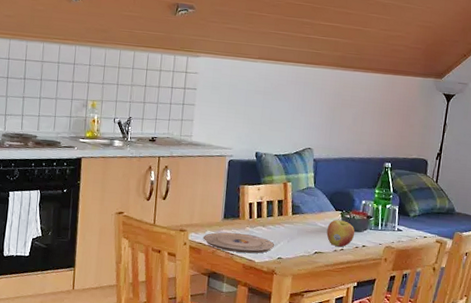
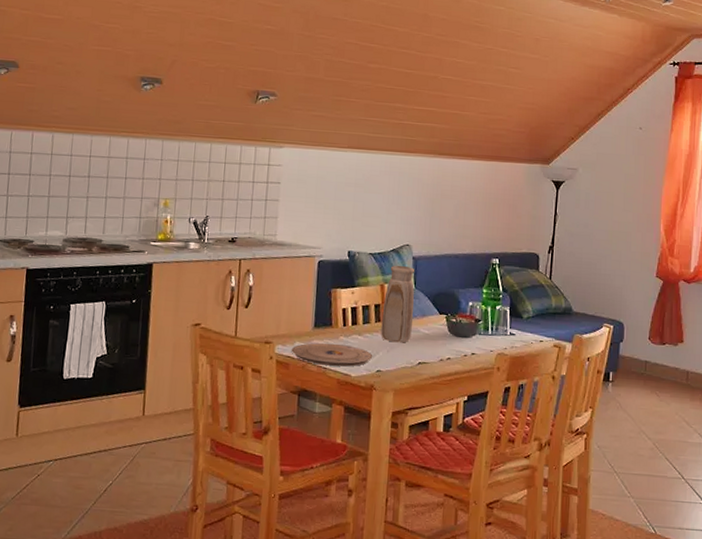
vase: none [282,166,315,235] -> present [381,265,415,343]
apple: present [326,219,355,247] -> none [431,324,463,356]

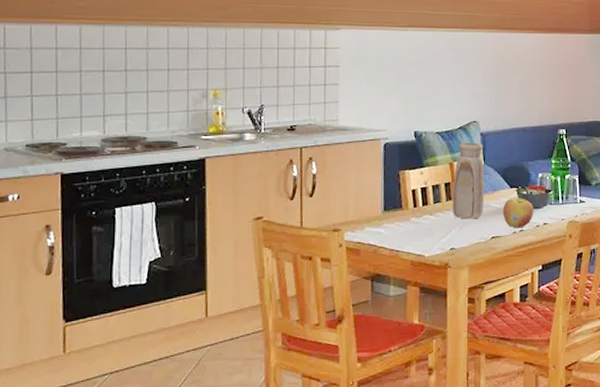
plate: present [291,343,373,367] -> none [361,225,446,248]
apple: none [431,324,463,356] -> present [503,198,534,228]

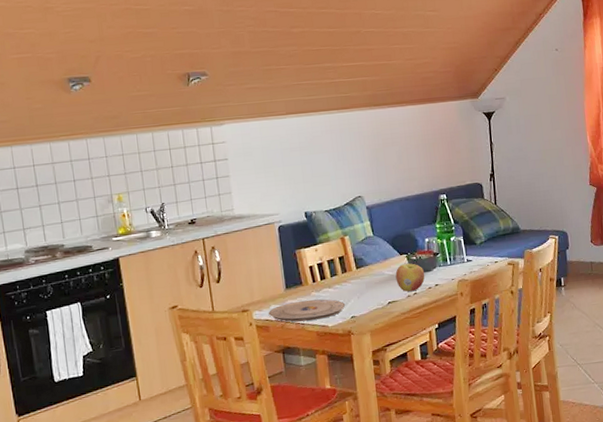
plate: none [361,225,446,248] -> present [268,299,346,322]
vase: present [452,142,485,219] -> none [346,216,378,289]

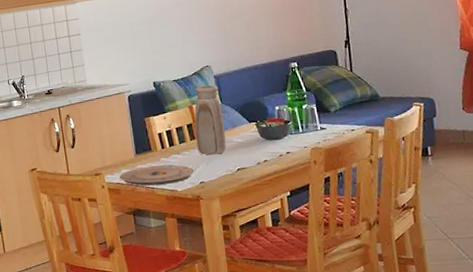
vase: none [346,216,378,289] -> present [194,85,226,155]
apple: present [395,263,425,292] -> none [244,131,276,159]

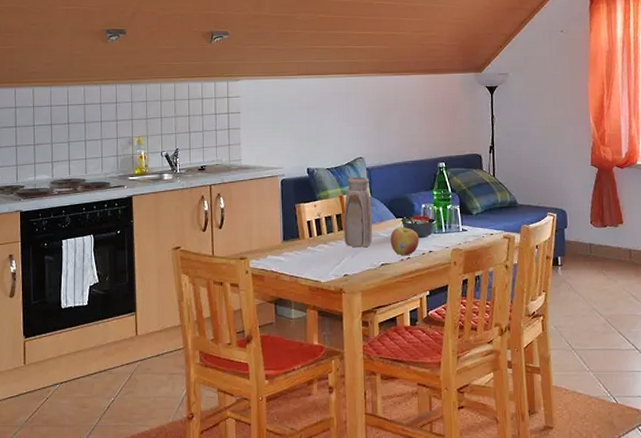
plate: present [119,165,195,186] -> none [264,253,339,274]
apple: none [244,131,276,159] -> present [390,227,420,256]

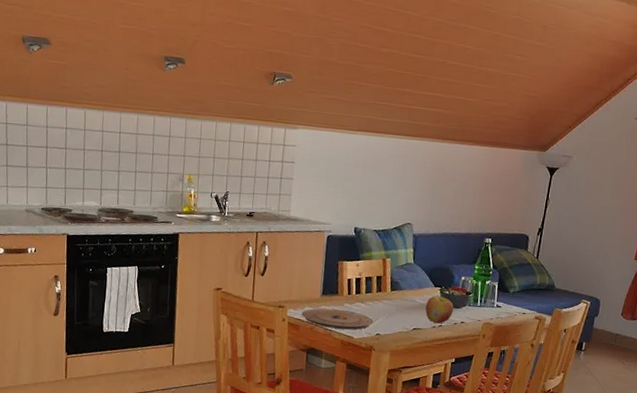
plate: none [264,253,339,274] -> present [301,308,374,330]
vase: present [343,176,373,248] -> none [381,241,414,311]

